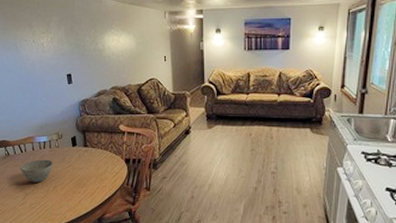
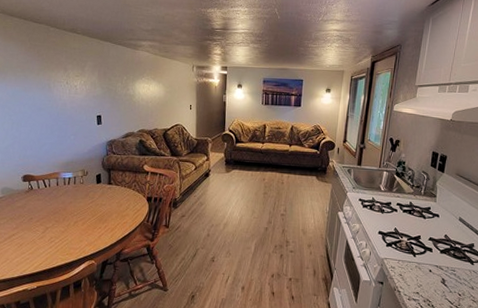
bowl: present [21,159,53,183] -> none [43,194,76,217]

